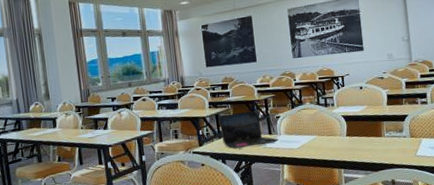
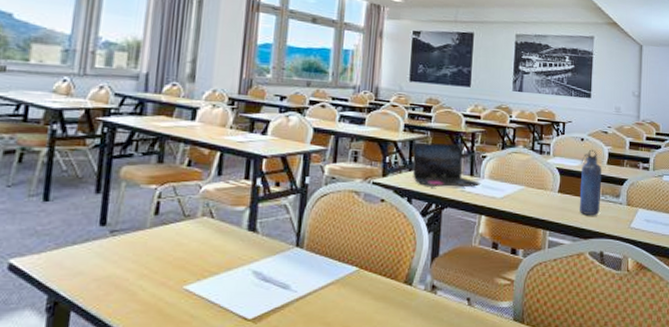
water bottle: none [363,94,386,151] -> present [579,149,602,215]

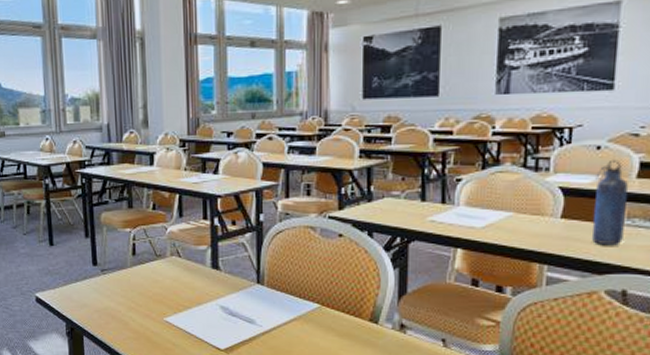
laptop: present [412,142,481,187] -> none [370,166,456,218]

